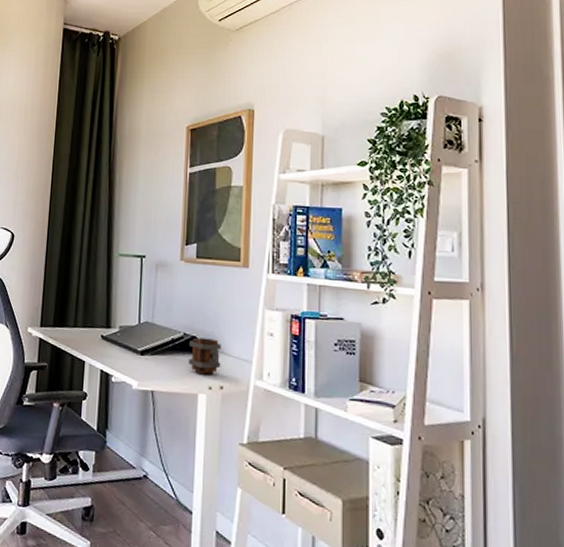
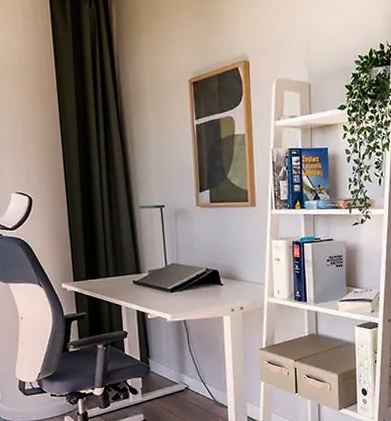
mug: present [187,337,222,375] -> none [211,270,240,300]

